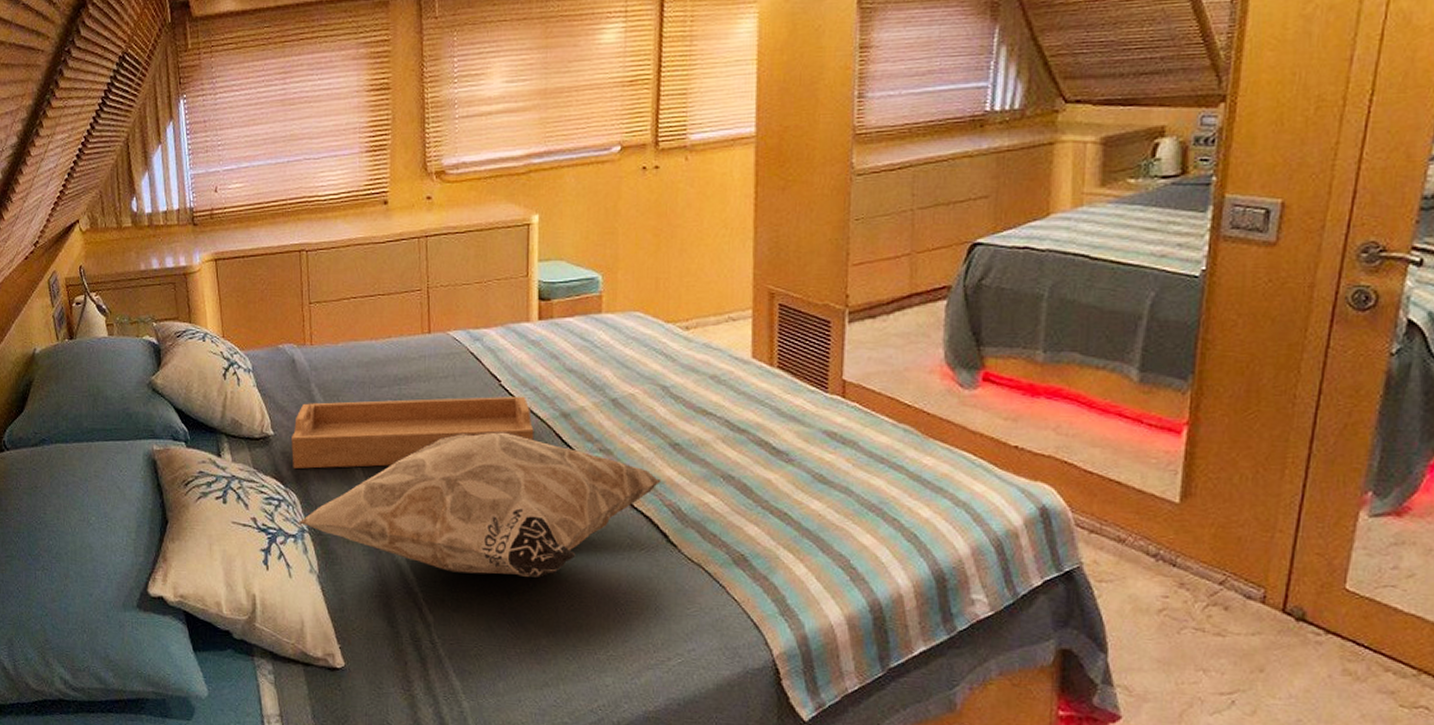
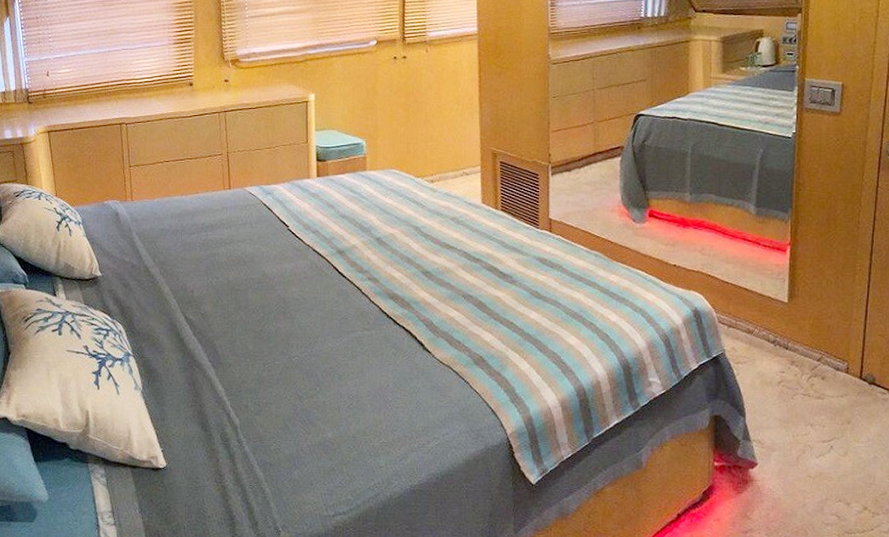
serving tray: present [292,396,534,469] -> none [117,238,317,303]
decorative pillow: present [299,432,662,578] -> none [125,267,417,383]

